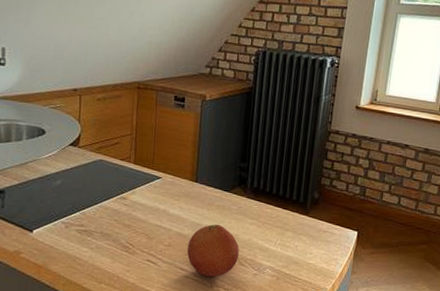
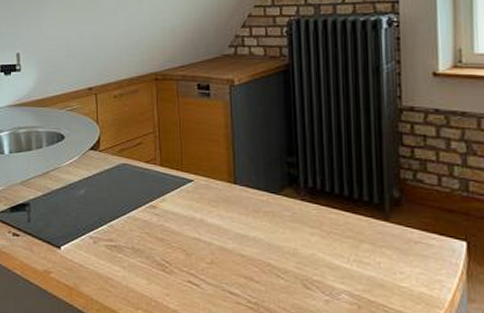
fruit: present [187,224,239,278] -> none [234,235,301,304]

